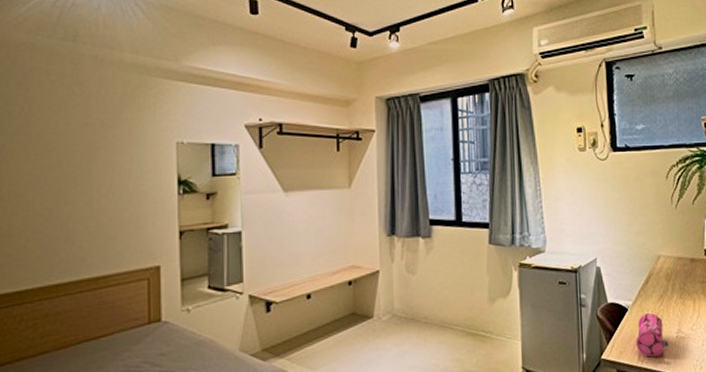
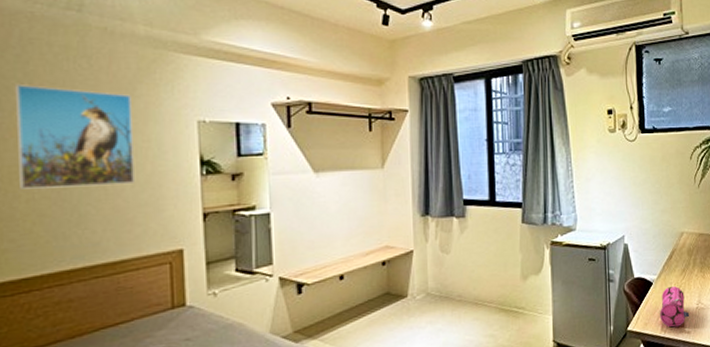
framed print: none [16,110,118,207] -> present [14,85,134,189]

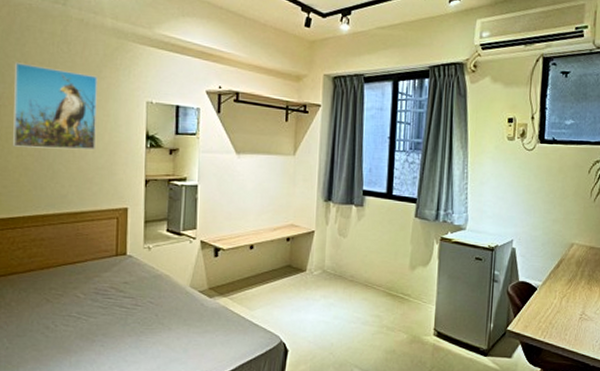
pencil case: present [660,286,690,328] -> none [541,295,572,334]

